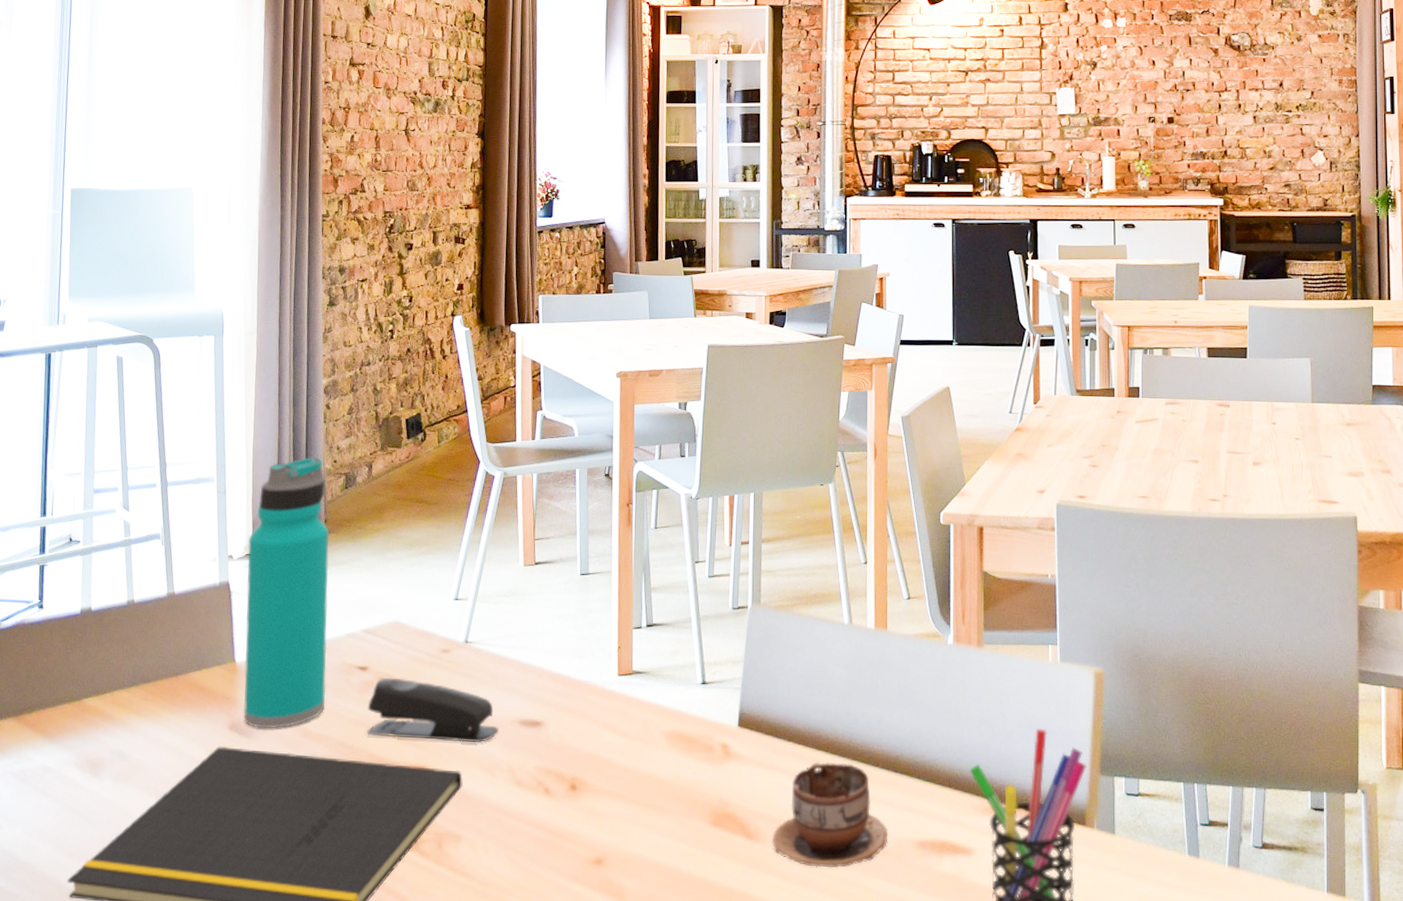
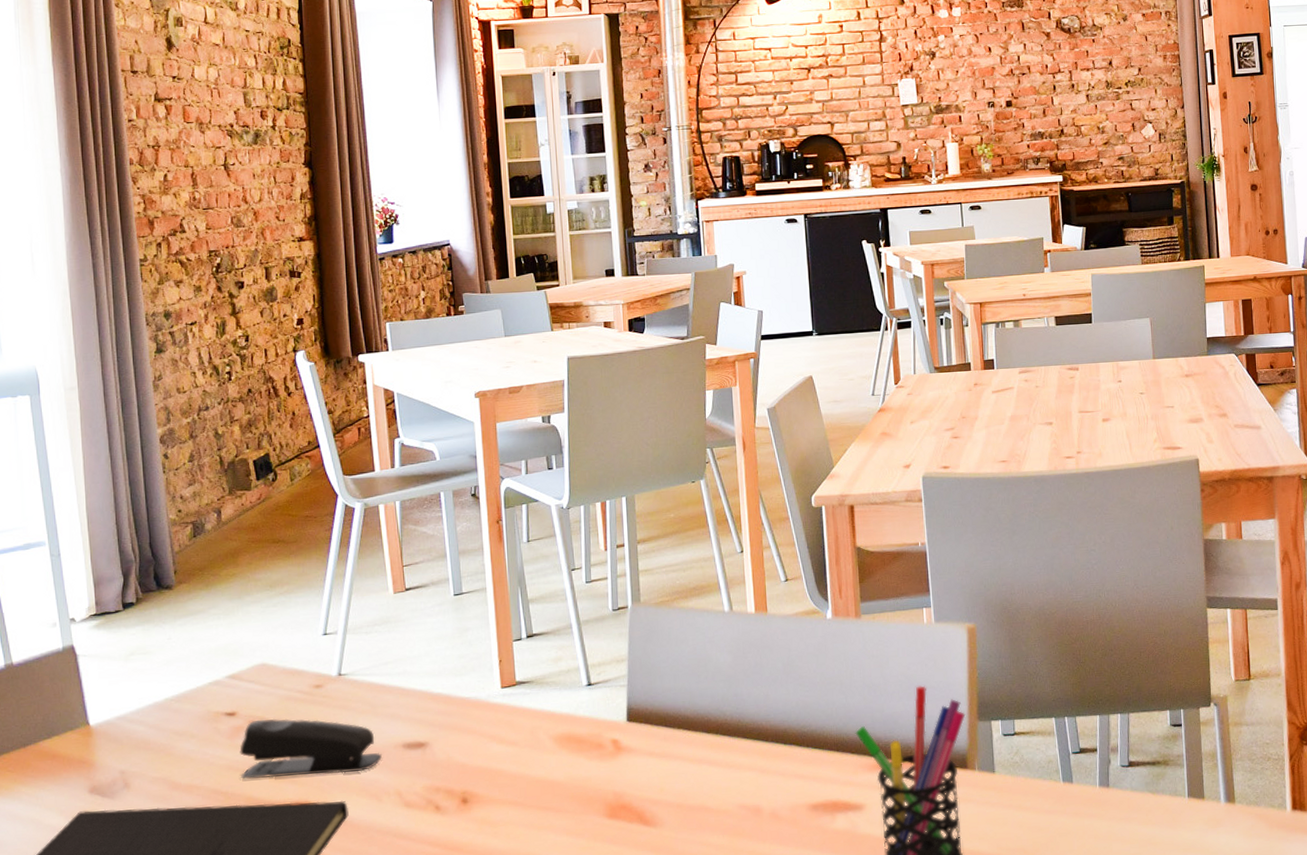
water bottle: present [243,456,329,729] -> none [90,508,194,788]
cup: present [772,761,889,868] -> none [669,742,782,843]

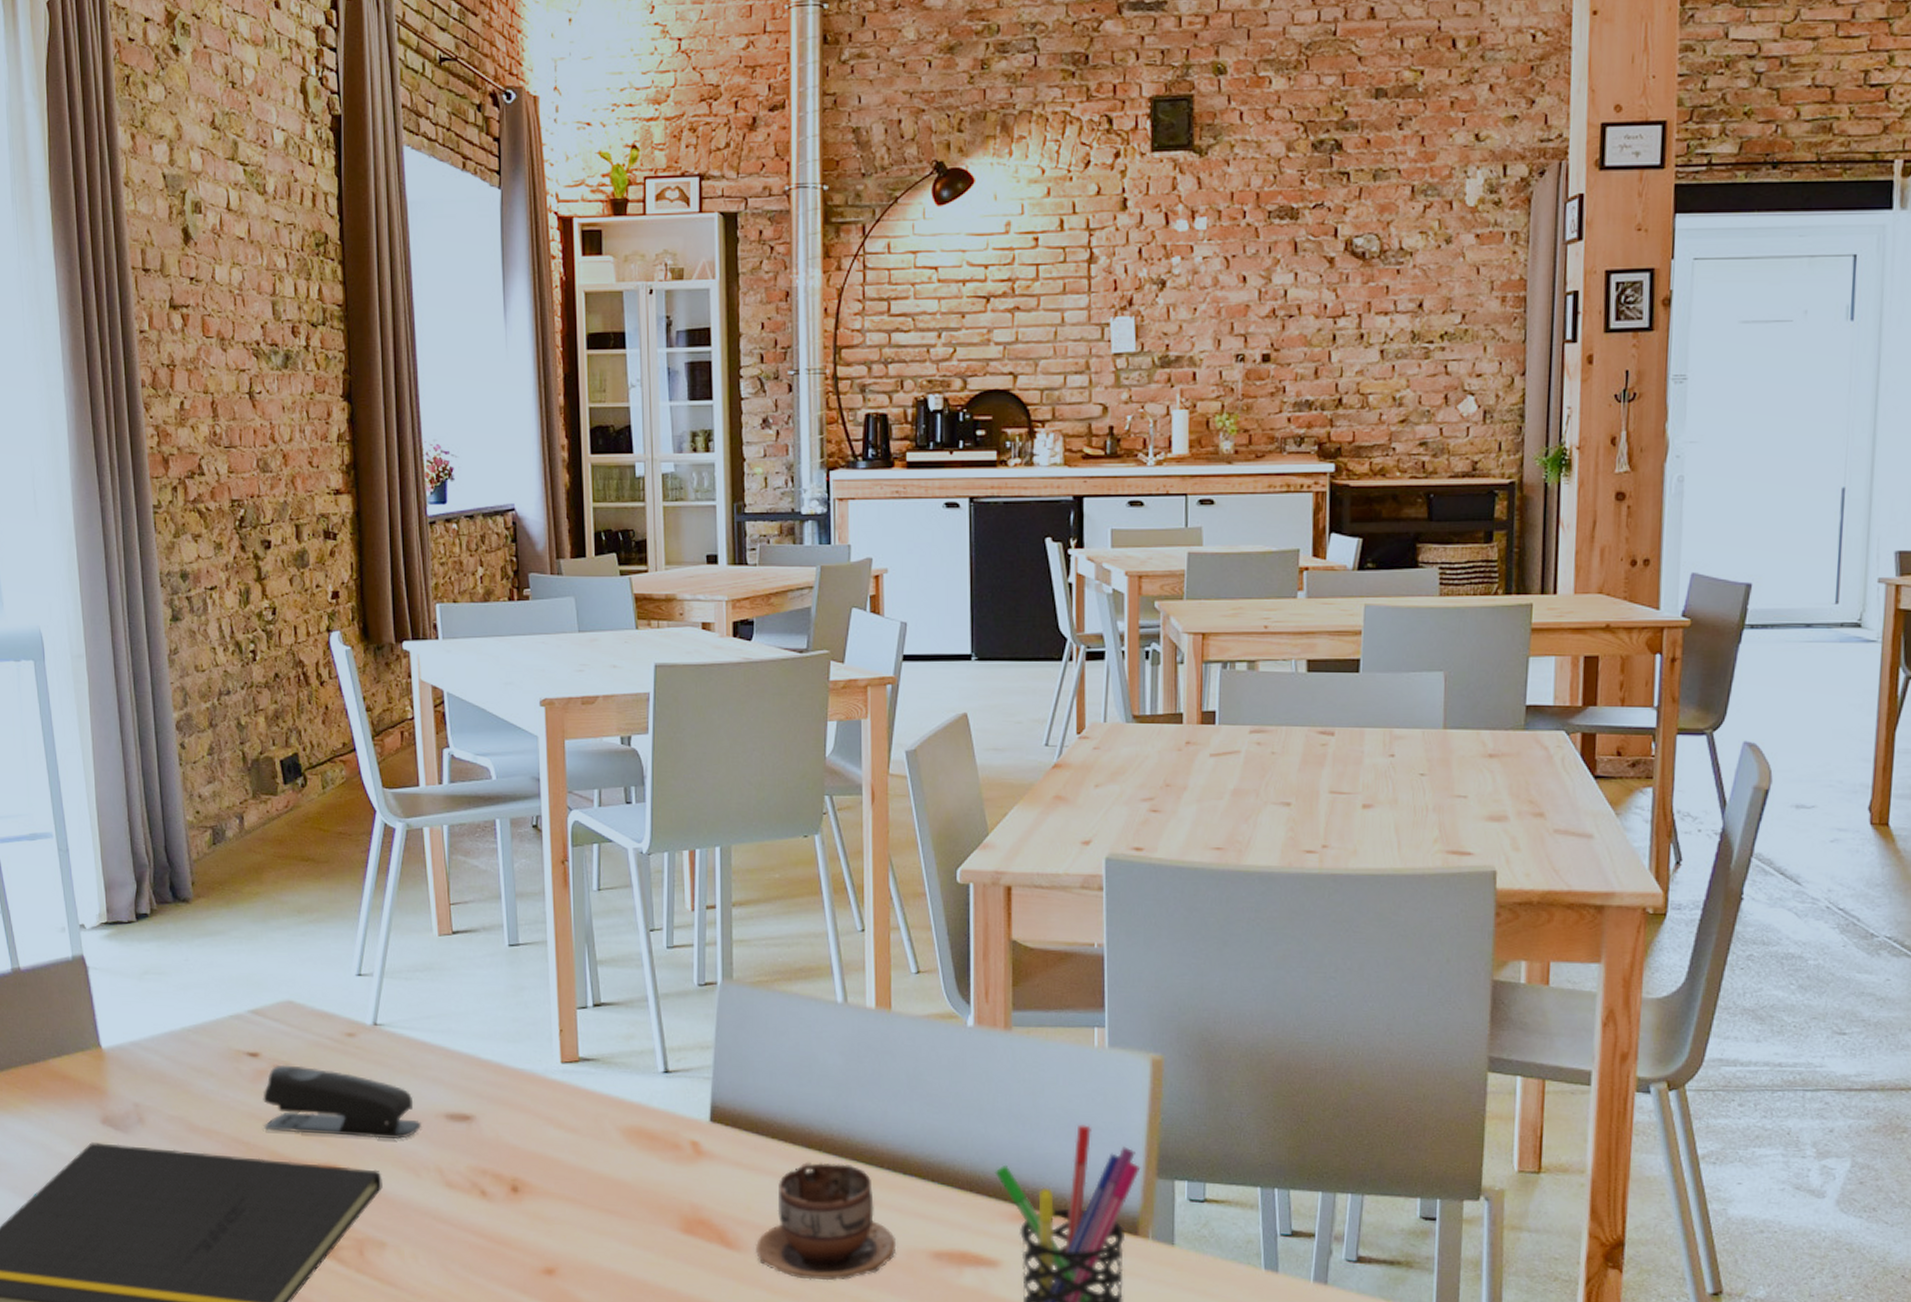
cup: none [669,742,782,843] -> present [756,1161,897,1281]

